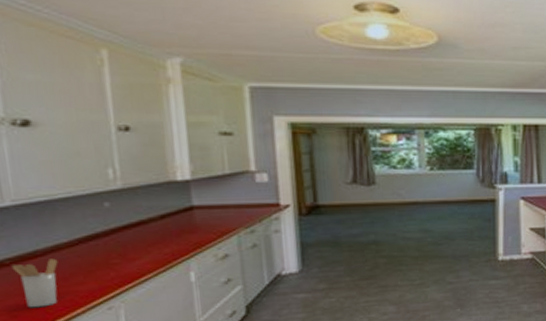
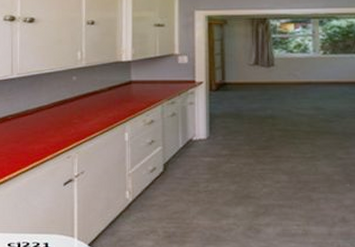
utensil holder: present [11,258,58,308] -> none [12,117,40,152]

